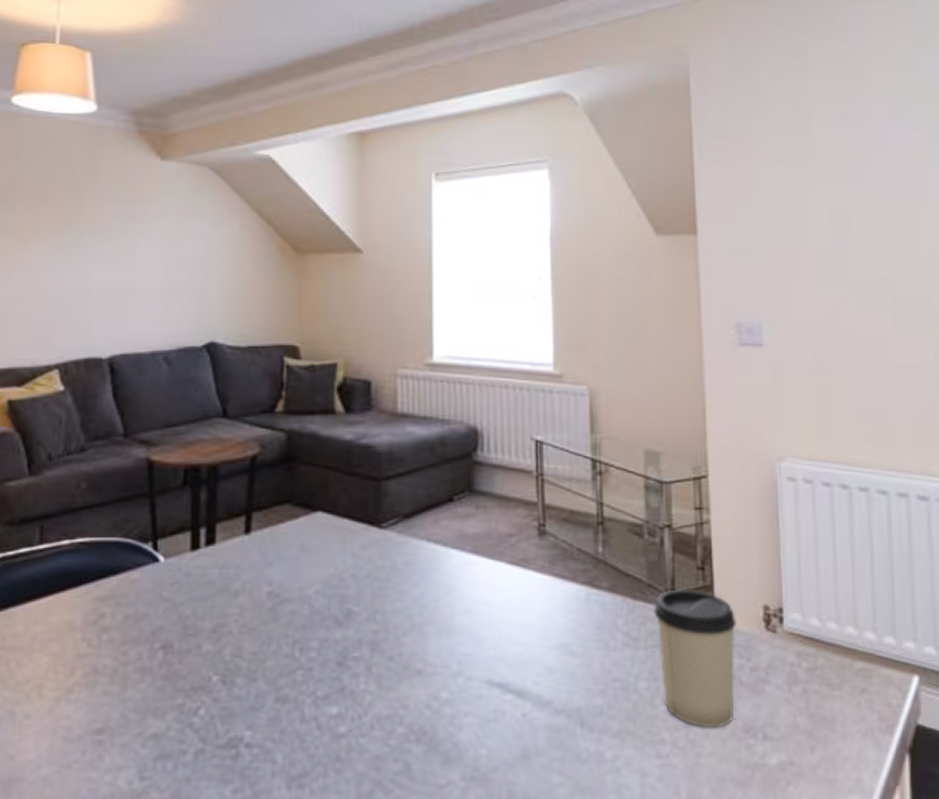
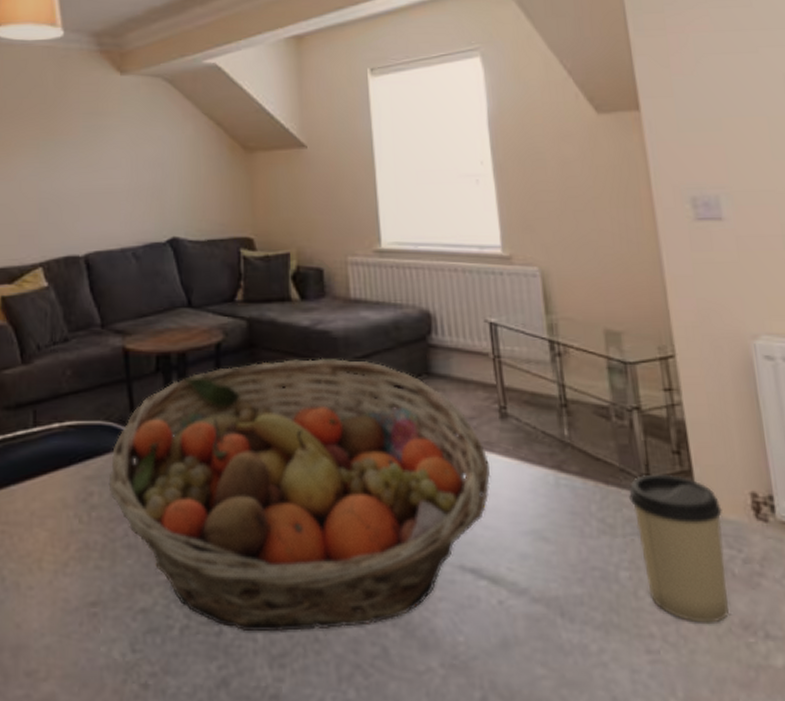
fruit basket: none [123,473,525,754] -> present [108,358,491,632]

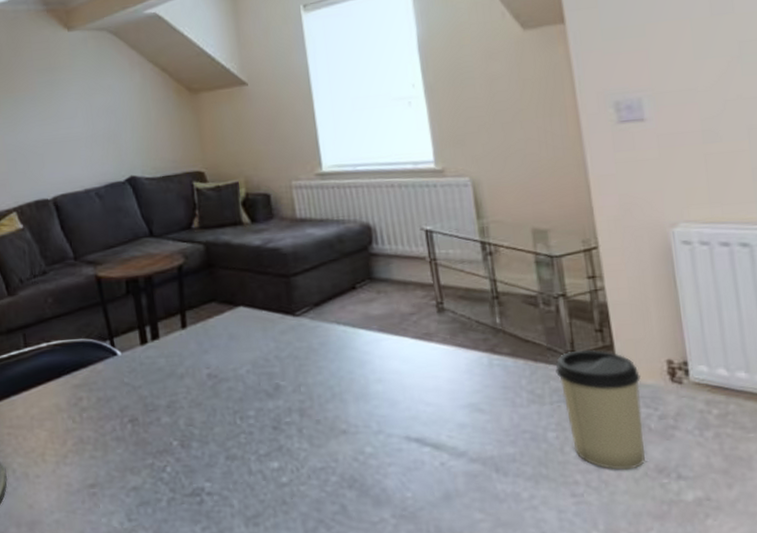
fruit basket: present [108,358,491,632] -> none [94,271,431,500]

